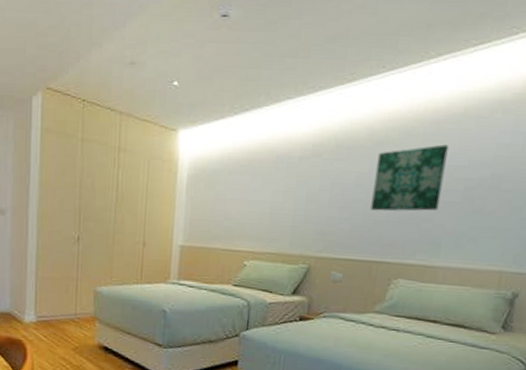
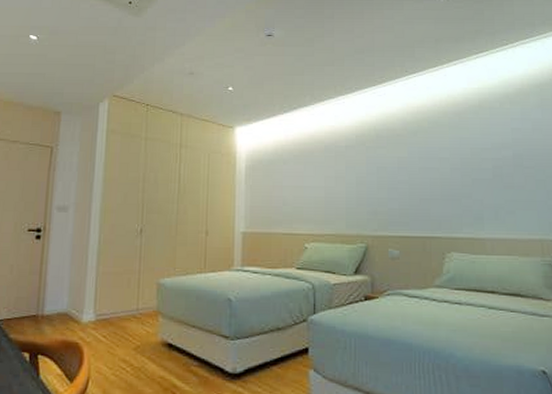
wall art: present [370,144,449,212] -> none [414,131,474,191]

